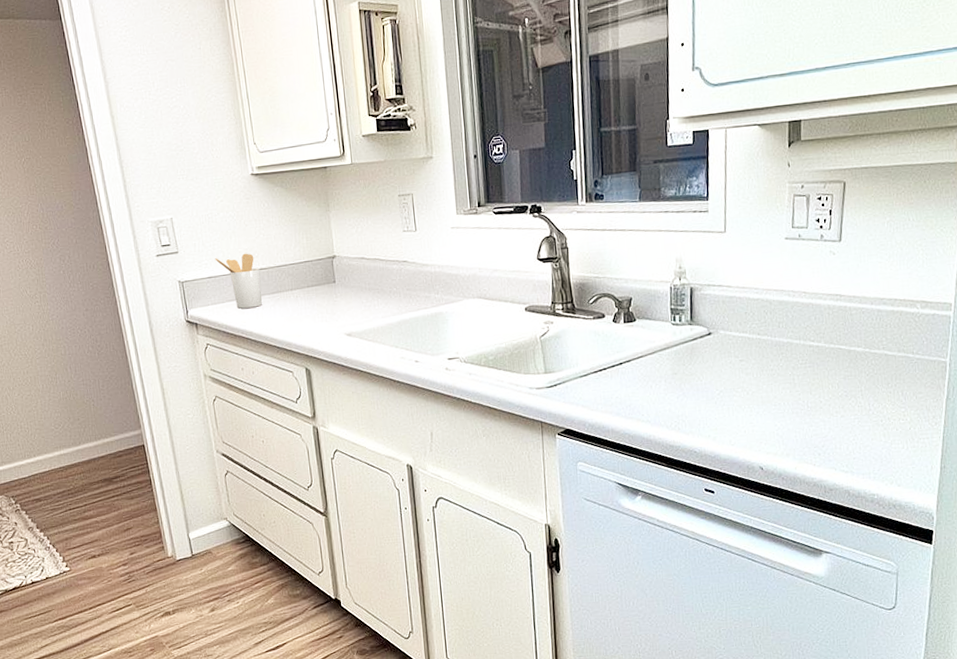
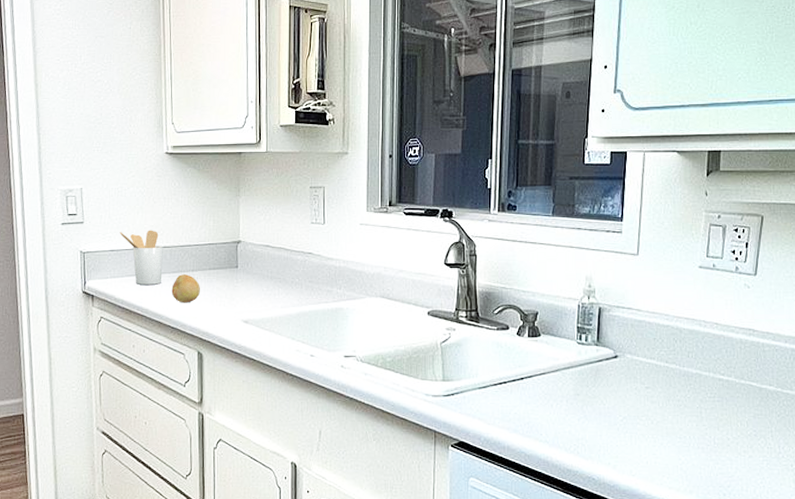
fruit: none [272,294,301,323] -> present [171,274,200,303]

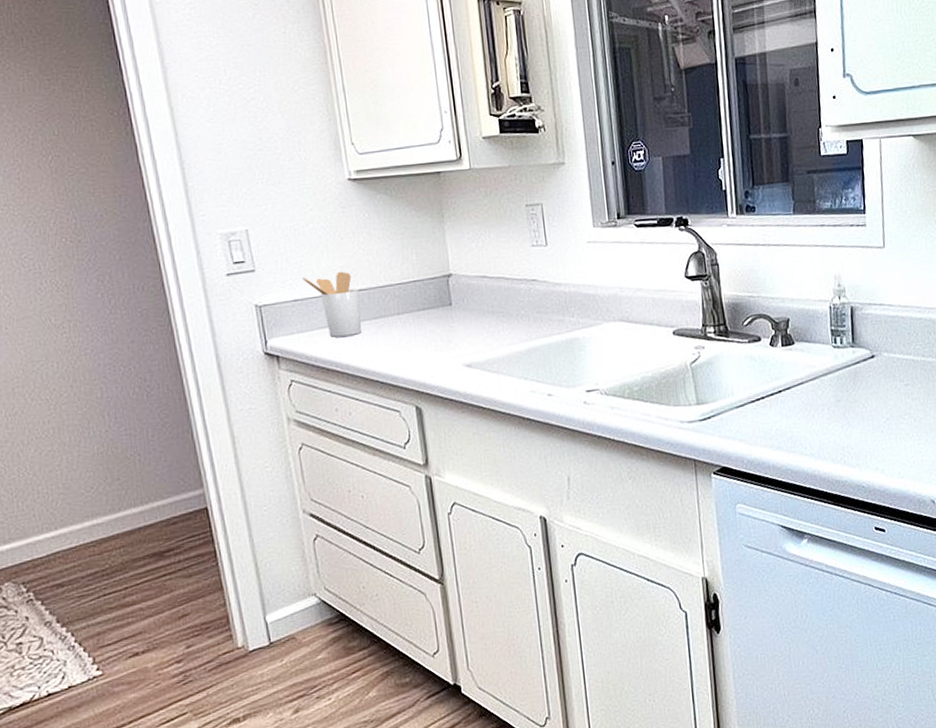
fruit: present [171,274,200,303] -> none [375,319,410,353]

